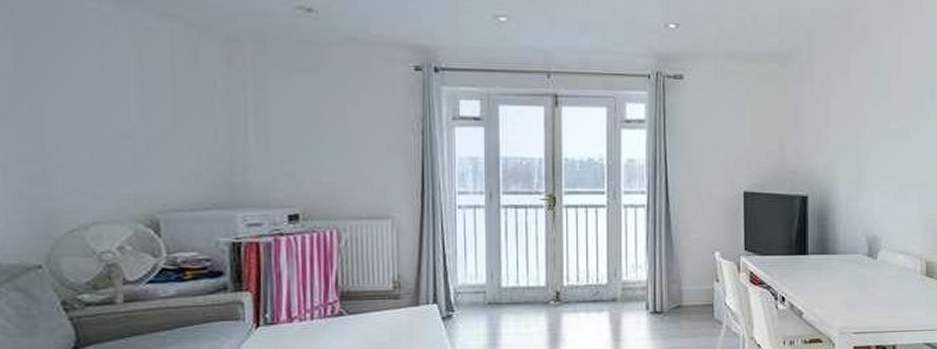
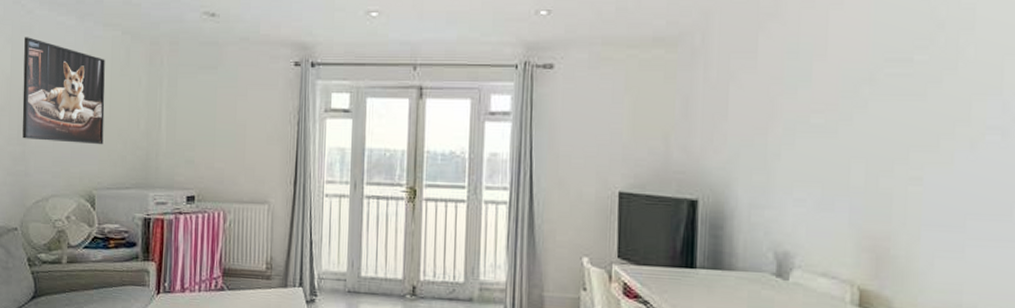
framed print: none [33,25,167,160] -> present [22,37,105,145]

